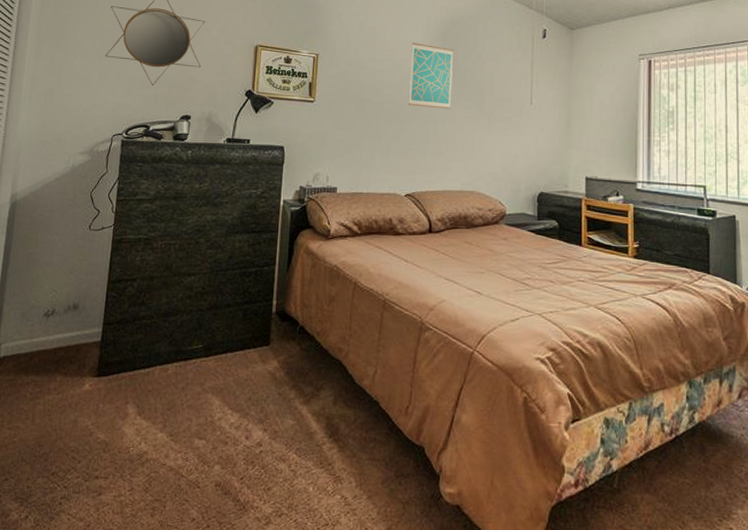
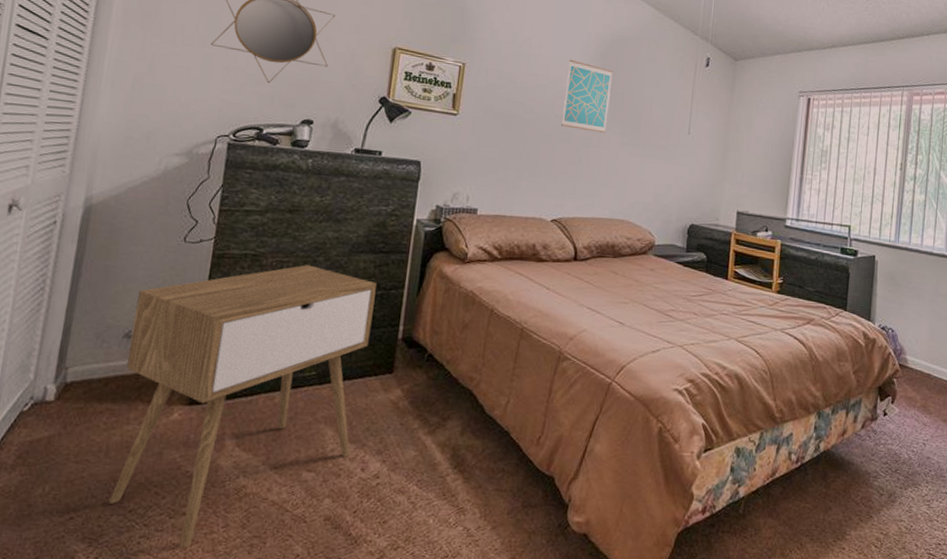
nightstand: none [36,246,251,510] -> present [109,265,377,548]

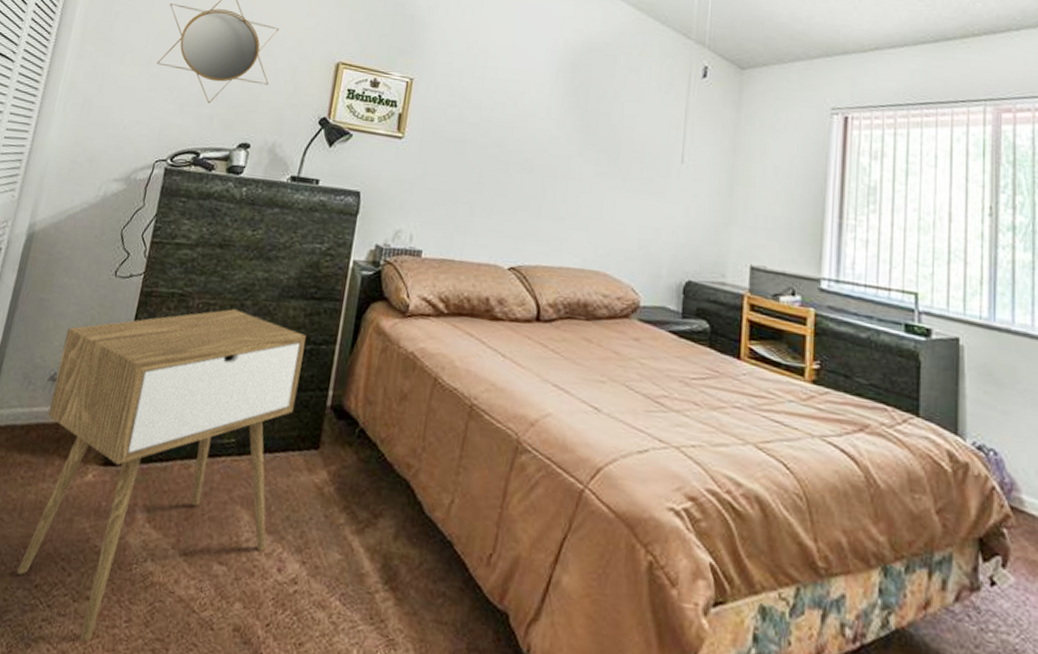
wall art: present [561,59,614,133] -> none [522,71,586,161]

